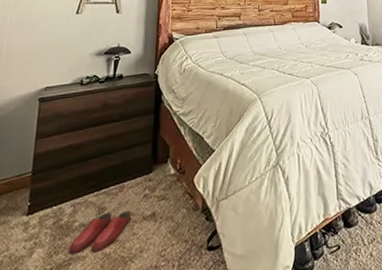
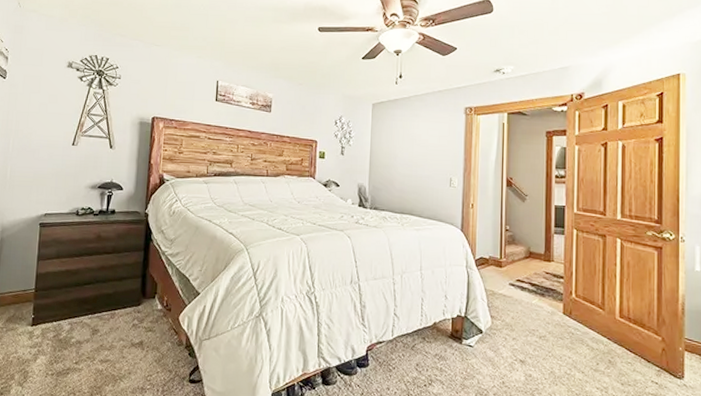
slippers: present [68,211,131,255] -> none [66,335,121,367]

